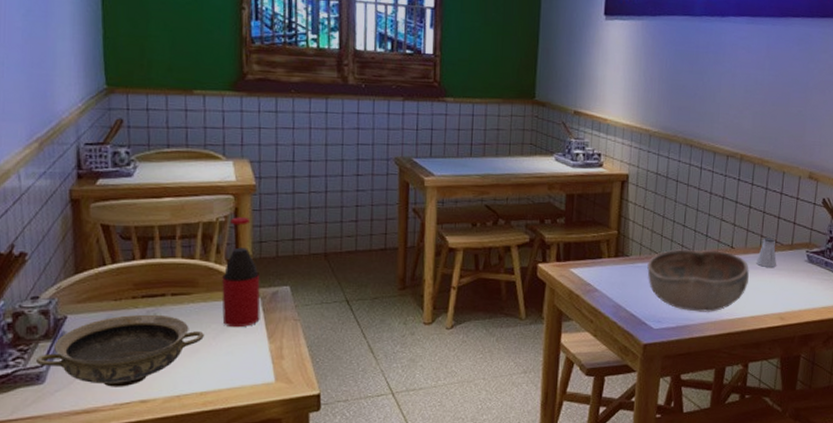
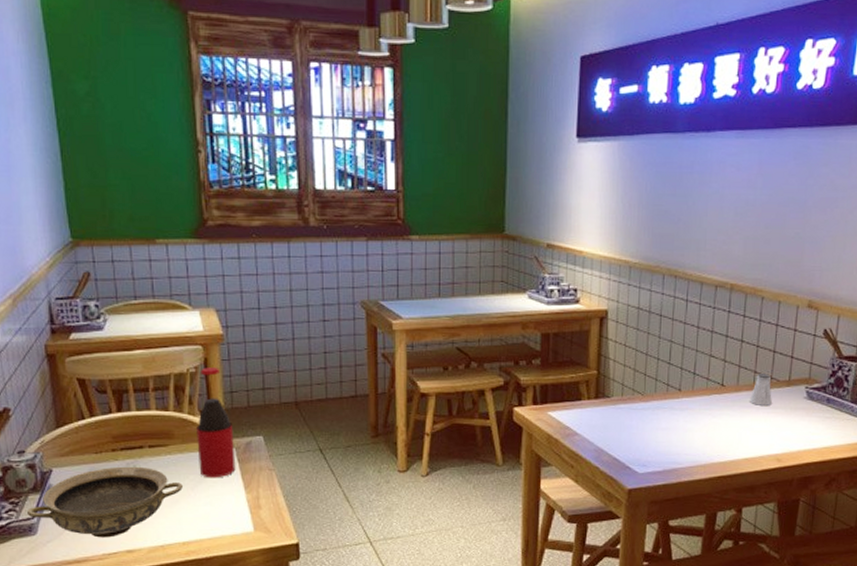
bowl: present [647,249,749,312] -> none [630,388,742,455]

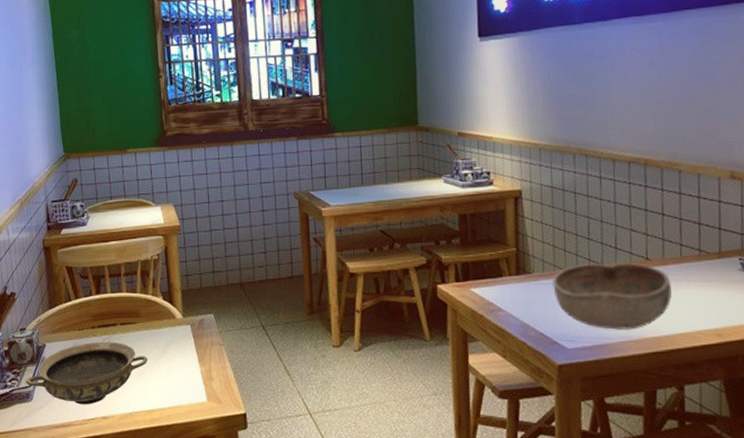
bottle: present [196,367,236,478] -> none [159,254,191,352]
bowl: none [630,388,742,455] -> present [552,262,672,330]
saltshaker: present [750,374,772,405] -> none [679,246,703,278]

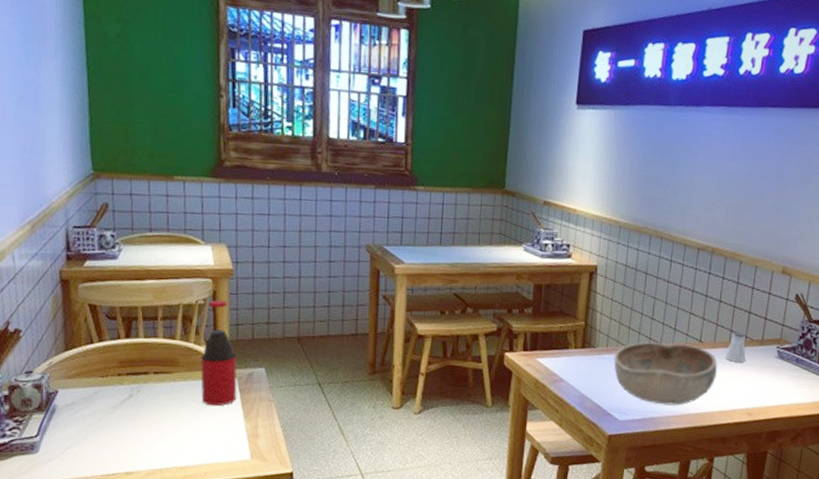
ceramic bowl: present [26,341,148,405] -> none [31,390,184,459]
bottle: none [159,254,191,352] -> present [201,300,237,407]
saltshaker: none [679,246,703,278] -> present [725,332,746,363]

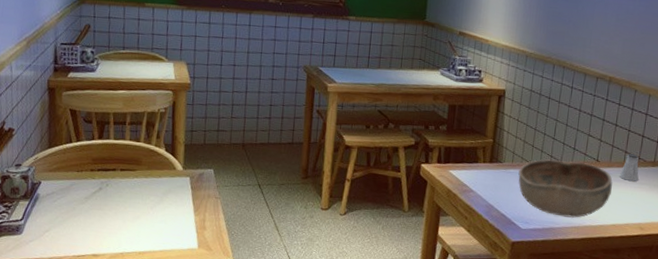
bottle: present [201,300,237,407] -> none [159,109,190,201]

